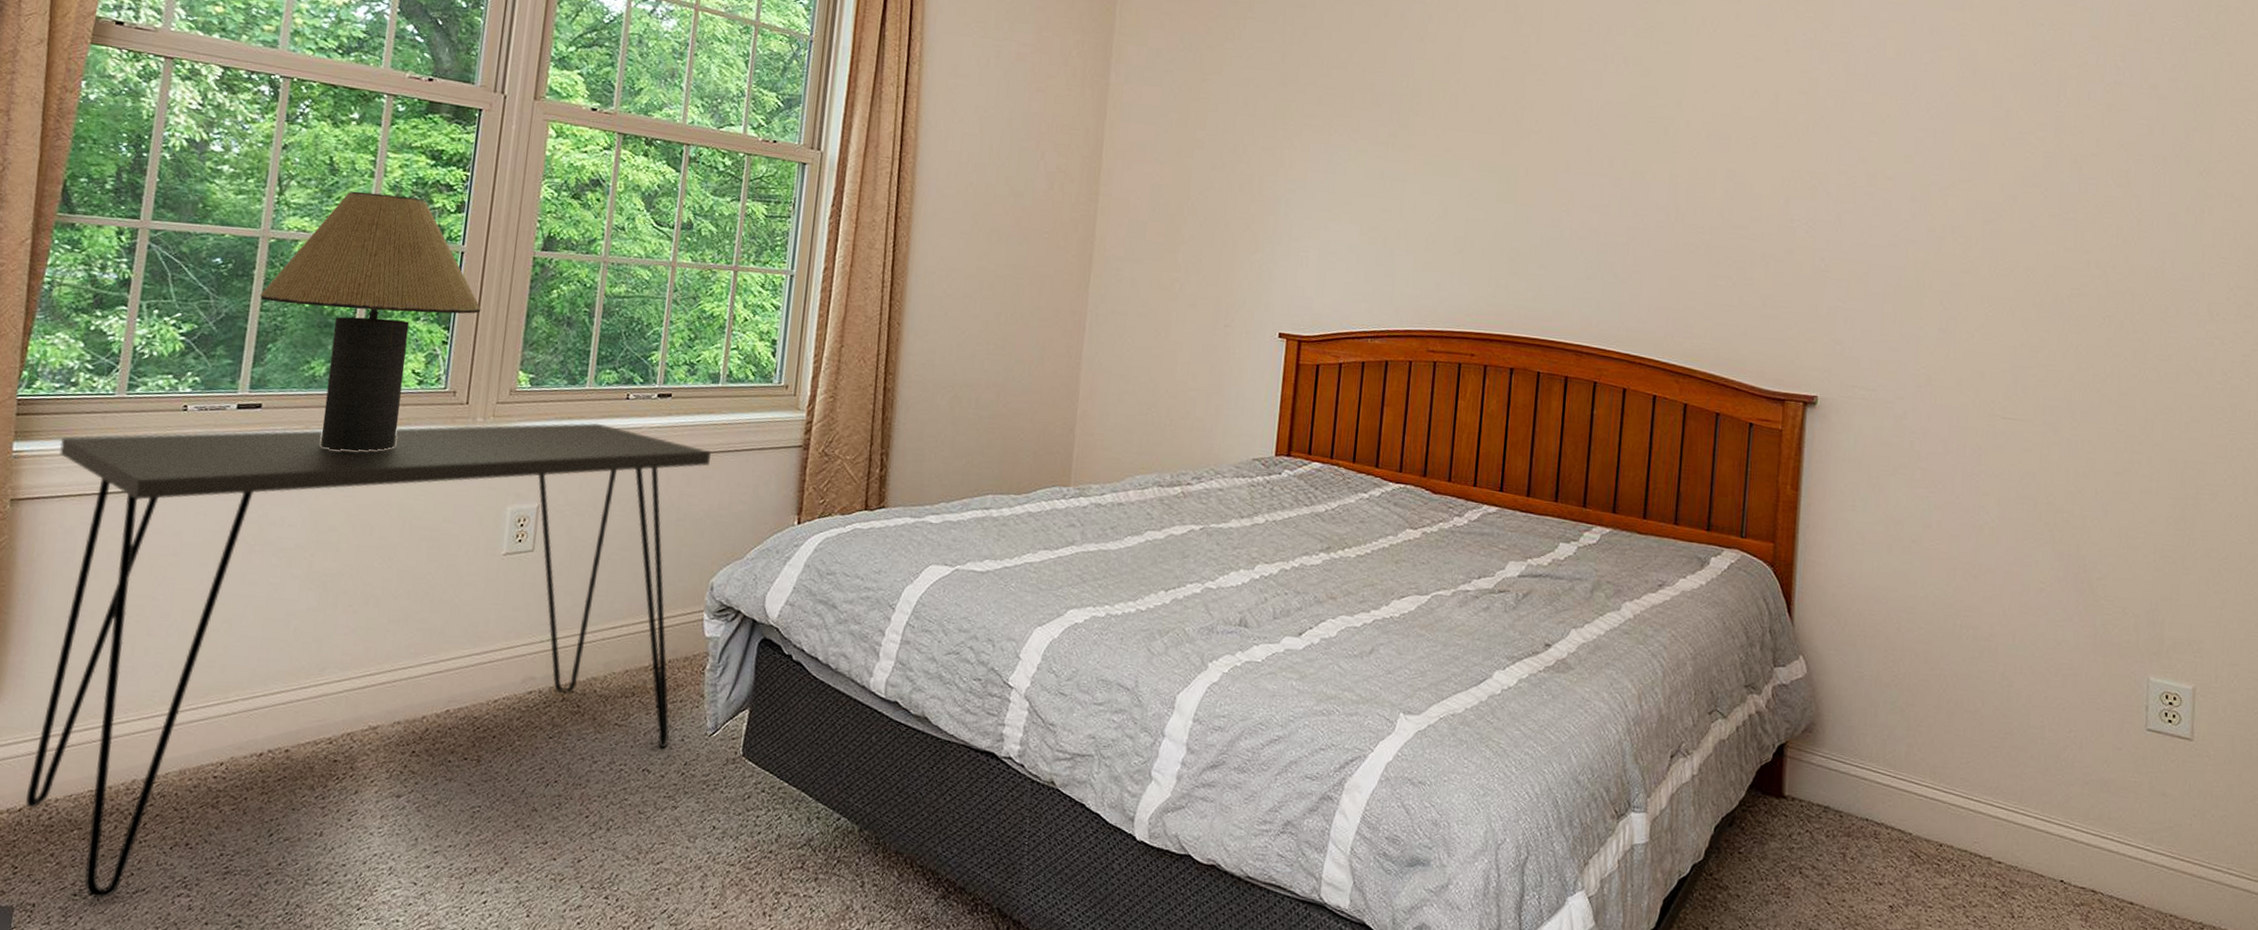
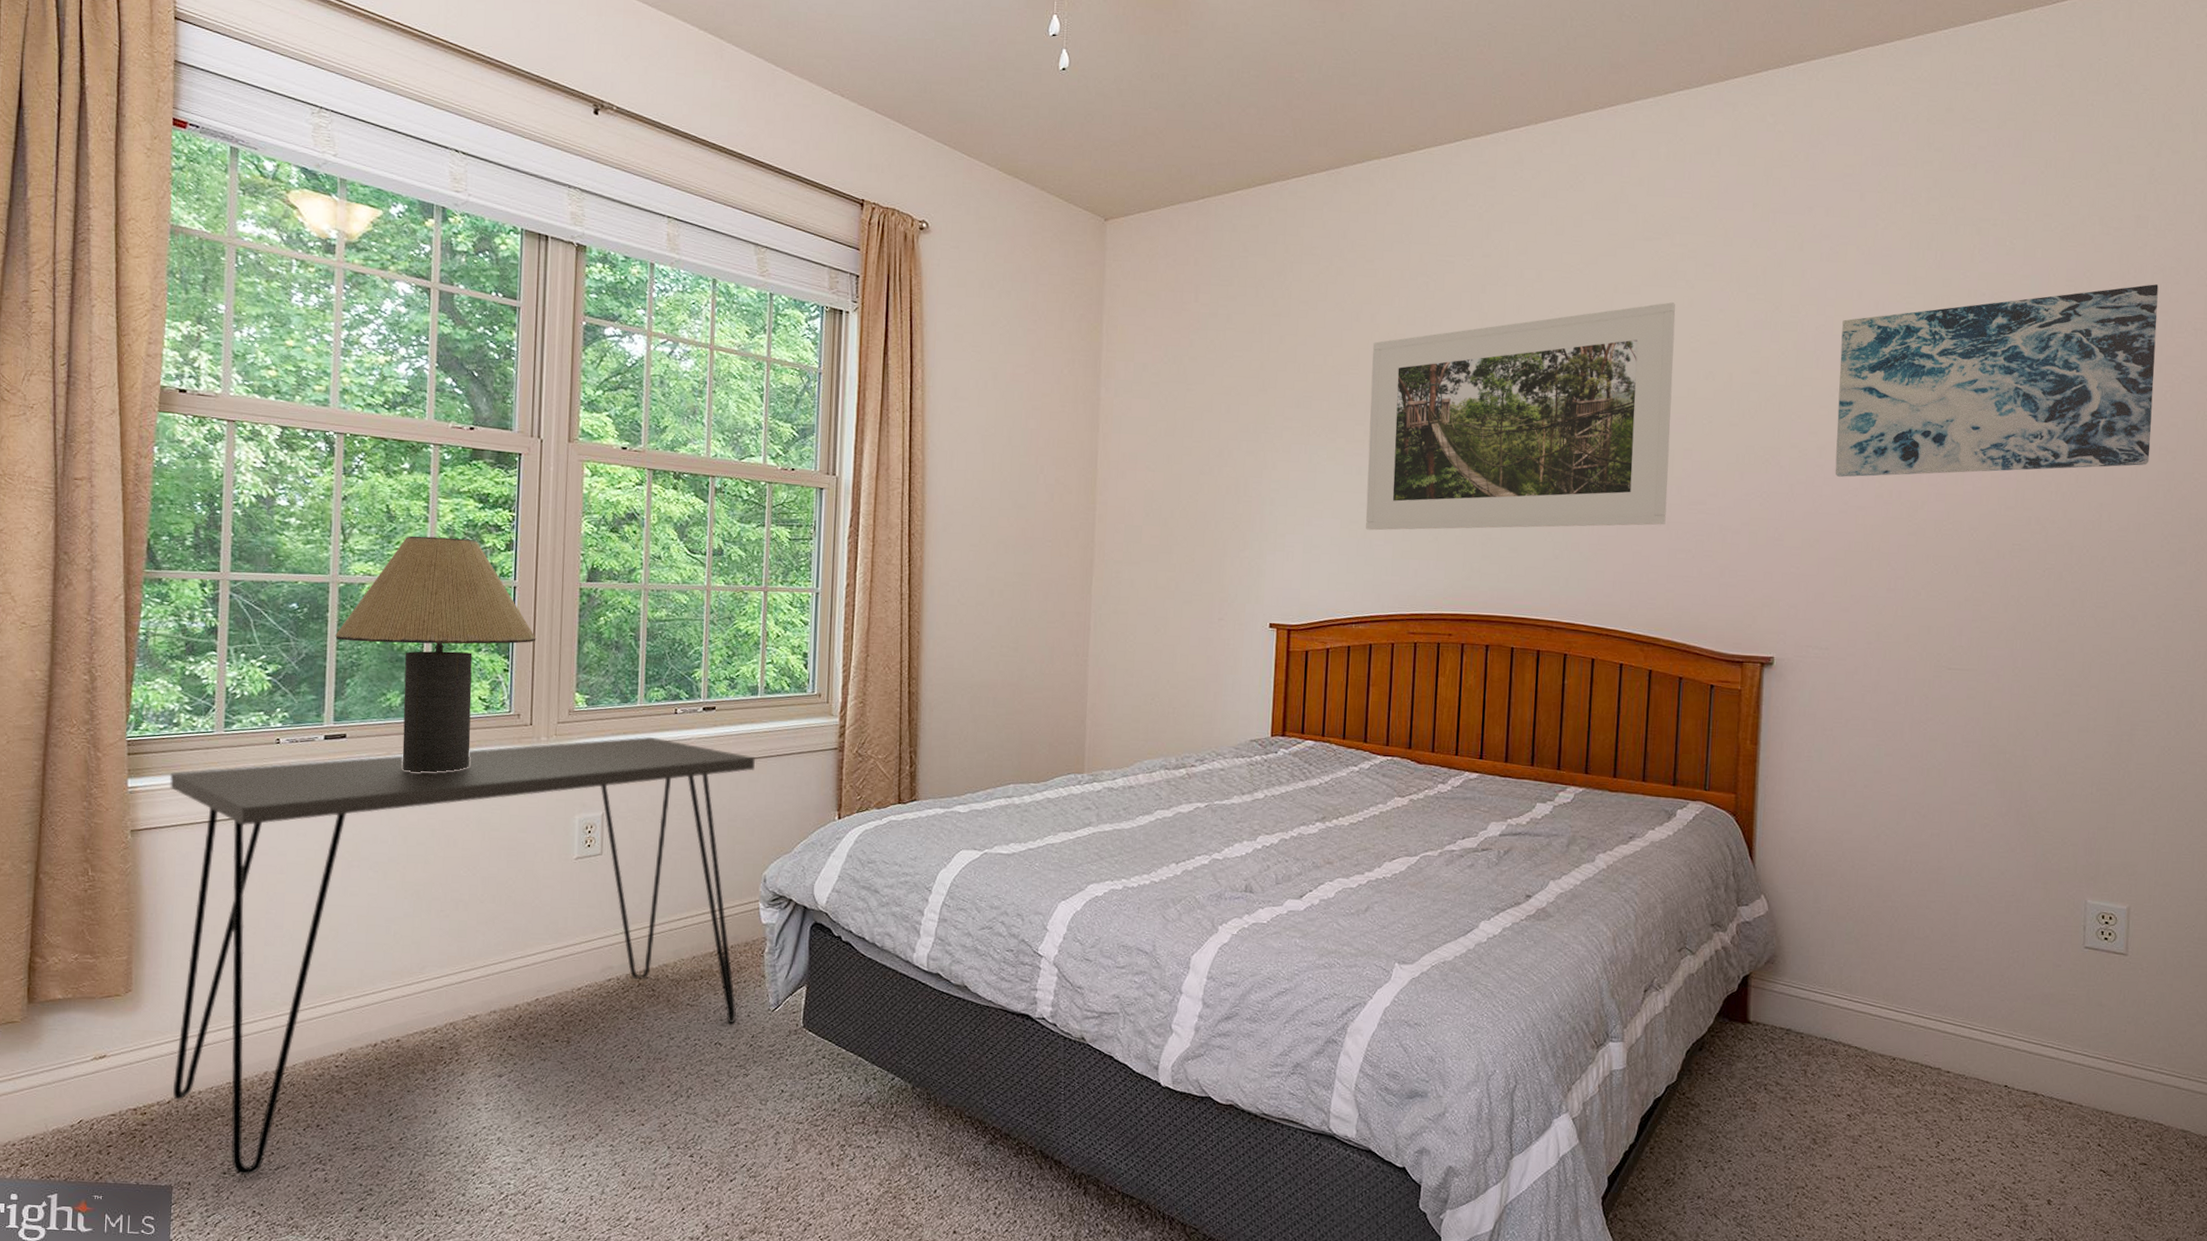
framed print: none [1386,15,1721,249] -> present [1366,302,1676,531]
wall art: none [1885,24,2223,212] -> present [1835,284,2159,477]

